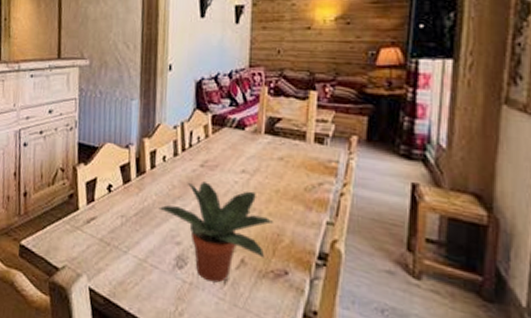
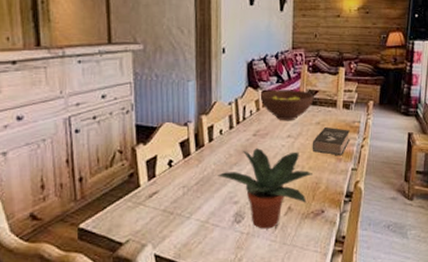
fruit bowl: none [211,114,276,153] -> present [261,89,314,121]
book: none [272,165,324,204] -> present [312,128,350,156]

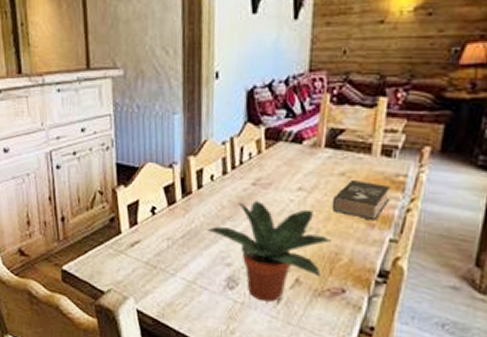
fruit bowl: present [261,89,314,121] -> none [264,126,338,169]

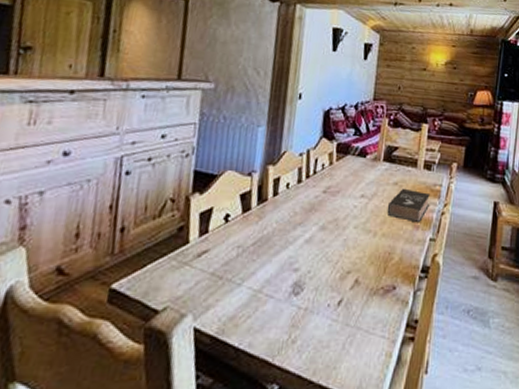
potted plant: present [207,201,331,302] -> none [278,207,386,305]

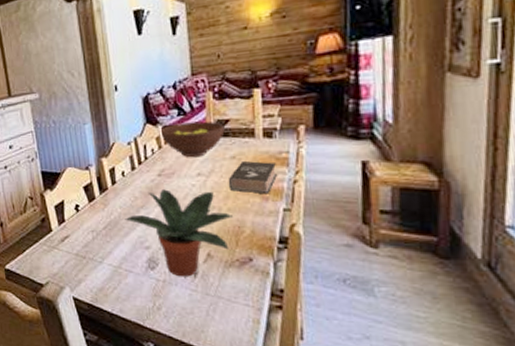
potted plant: none [278,207,386,305] -> present [125,189,233,277]
fruit bowl: none [335,142,393,179] -> present [161,121,225,158]

